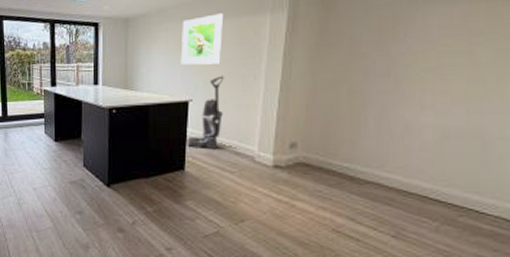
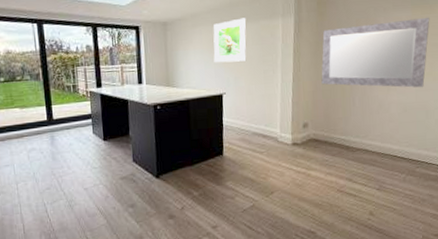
vacuum cleaner: present [187,76,224,150] -> none [223,71,251,135]
mirror: none [320,11,502,109] -> present [321,17,430,88]

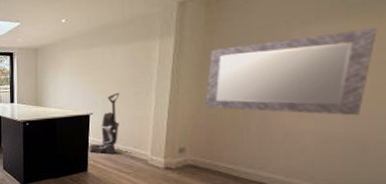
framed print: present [213,18,247,63] -> none [82,40,119,85]
vacuum cleaner: none [223,71,251,135] -> present [89,92,120,155]

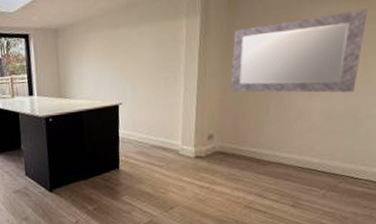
vacuum cleaner: present [89,92,120,155] -> none [119,79,150,148]

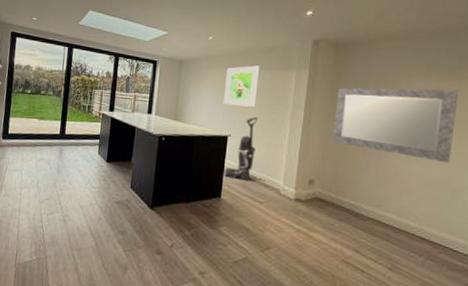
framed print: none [108,20,146,72] -> present [223,65,260,107]
vacuum cleaner: none [119,79,150,148] -> present [224,117,258,181]

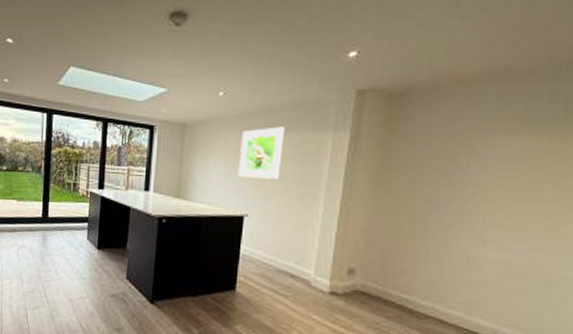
vacuum cleaner: present [224,117,258,181] -> none [239,192,283,270]
mirror: present [332,88,459,164] -> none [380,148,563,247]

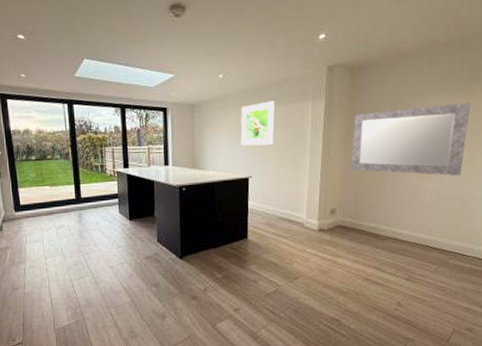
mirror: none [380,148,563,247] -> present [351,102,471,177]

